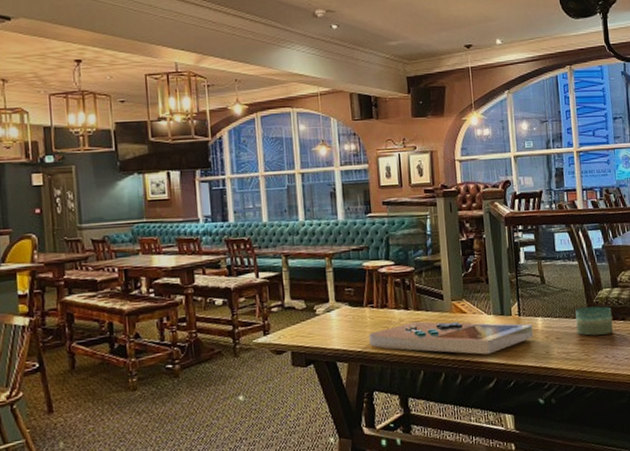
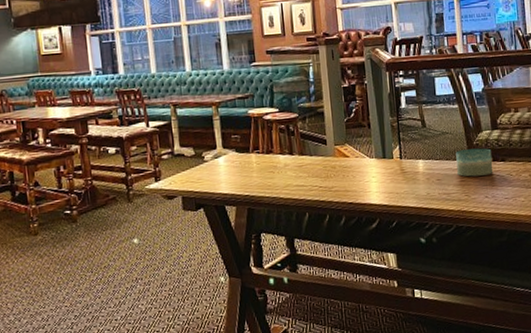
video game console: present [369,321,534,355] -> none [255,165,415,197]

